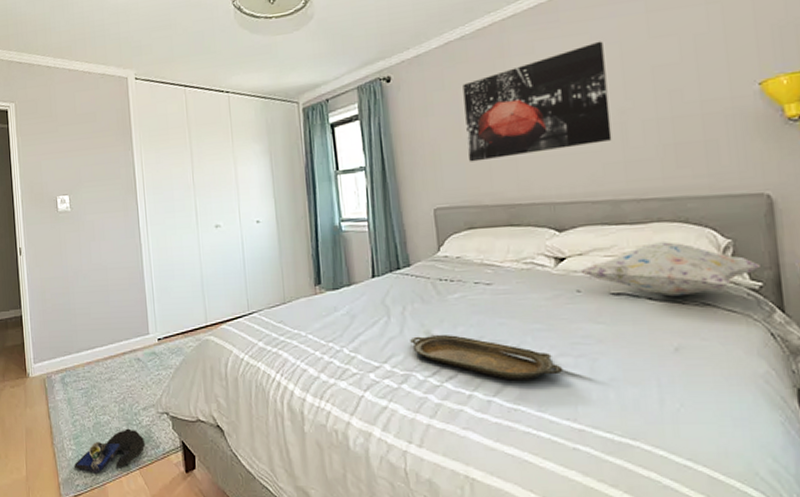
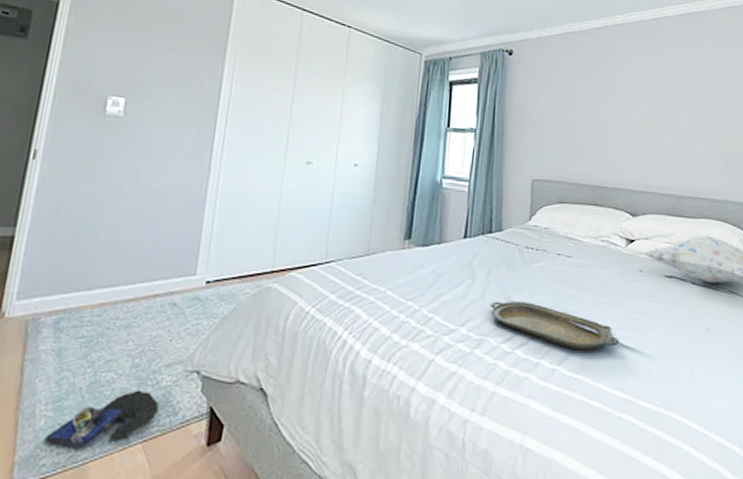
wall art: present [462,41,612,162] -> none [569,62,685,146]

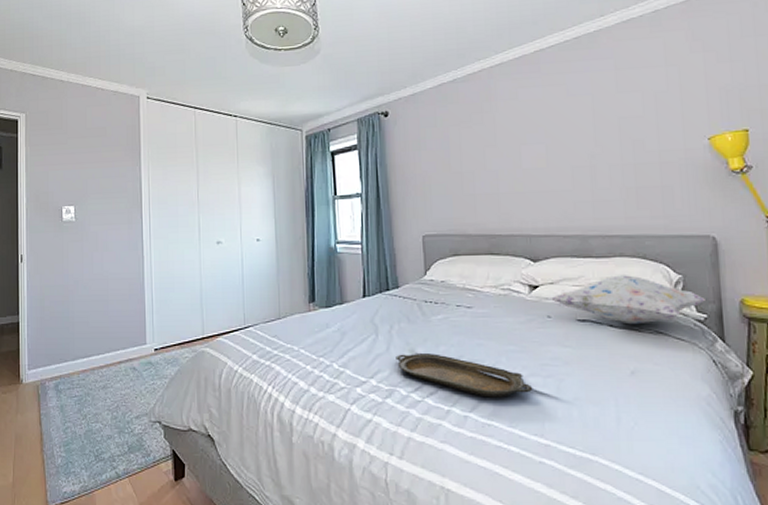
shoe: present [45,390,160,449] -> none [63,436,136,481]

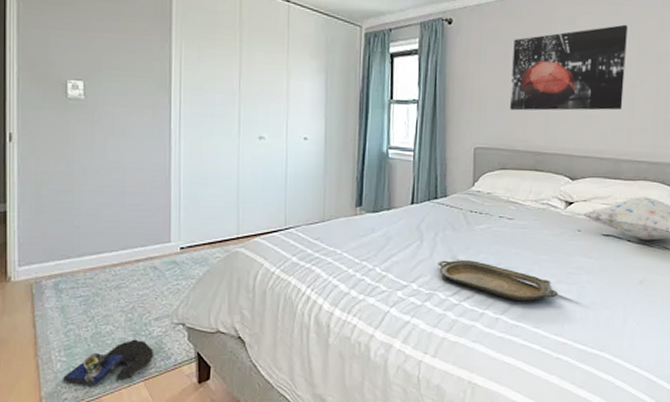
shoe: none [63,436,136,481] -> present [63,339,154,386]
wall art: none [453,92,583,194] -> present [510,24,628,111]

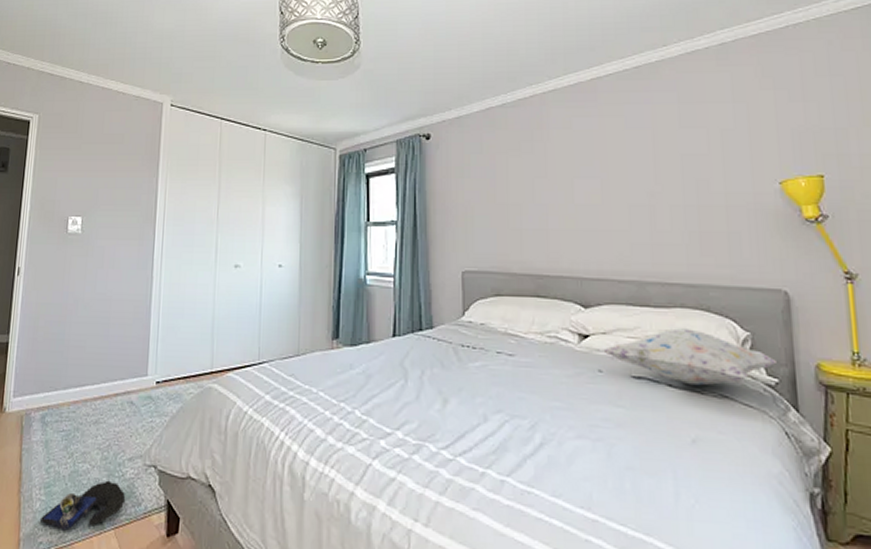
serving tray: present [438,260,559,302] -> none [426,404,580,462]
wall art: present [510,24,628,111] -> none [500,124,641,228]

